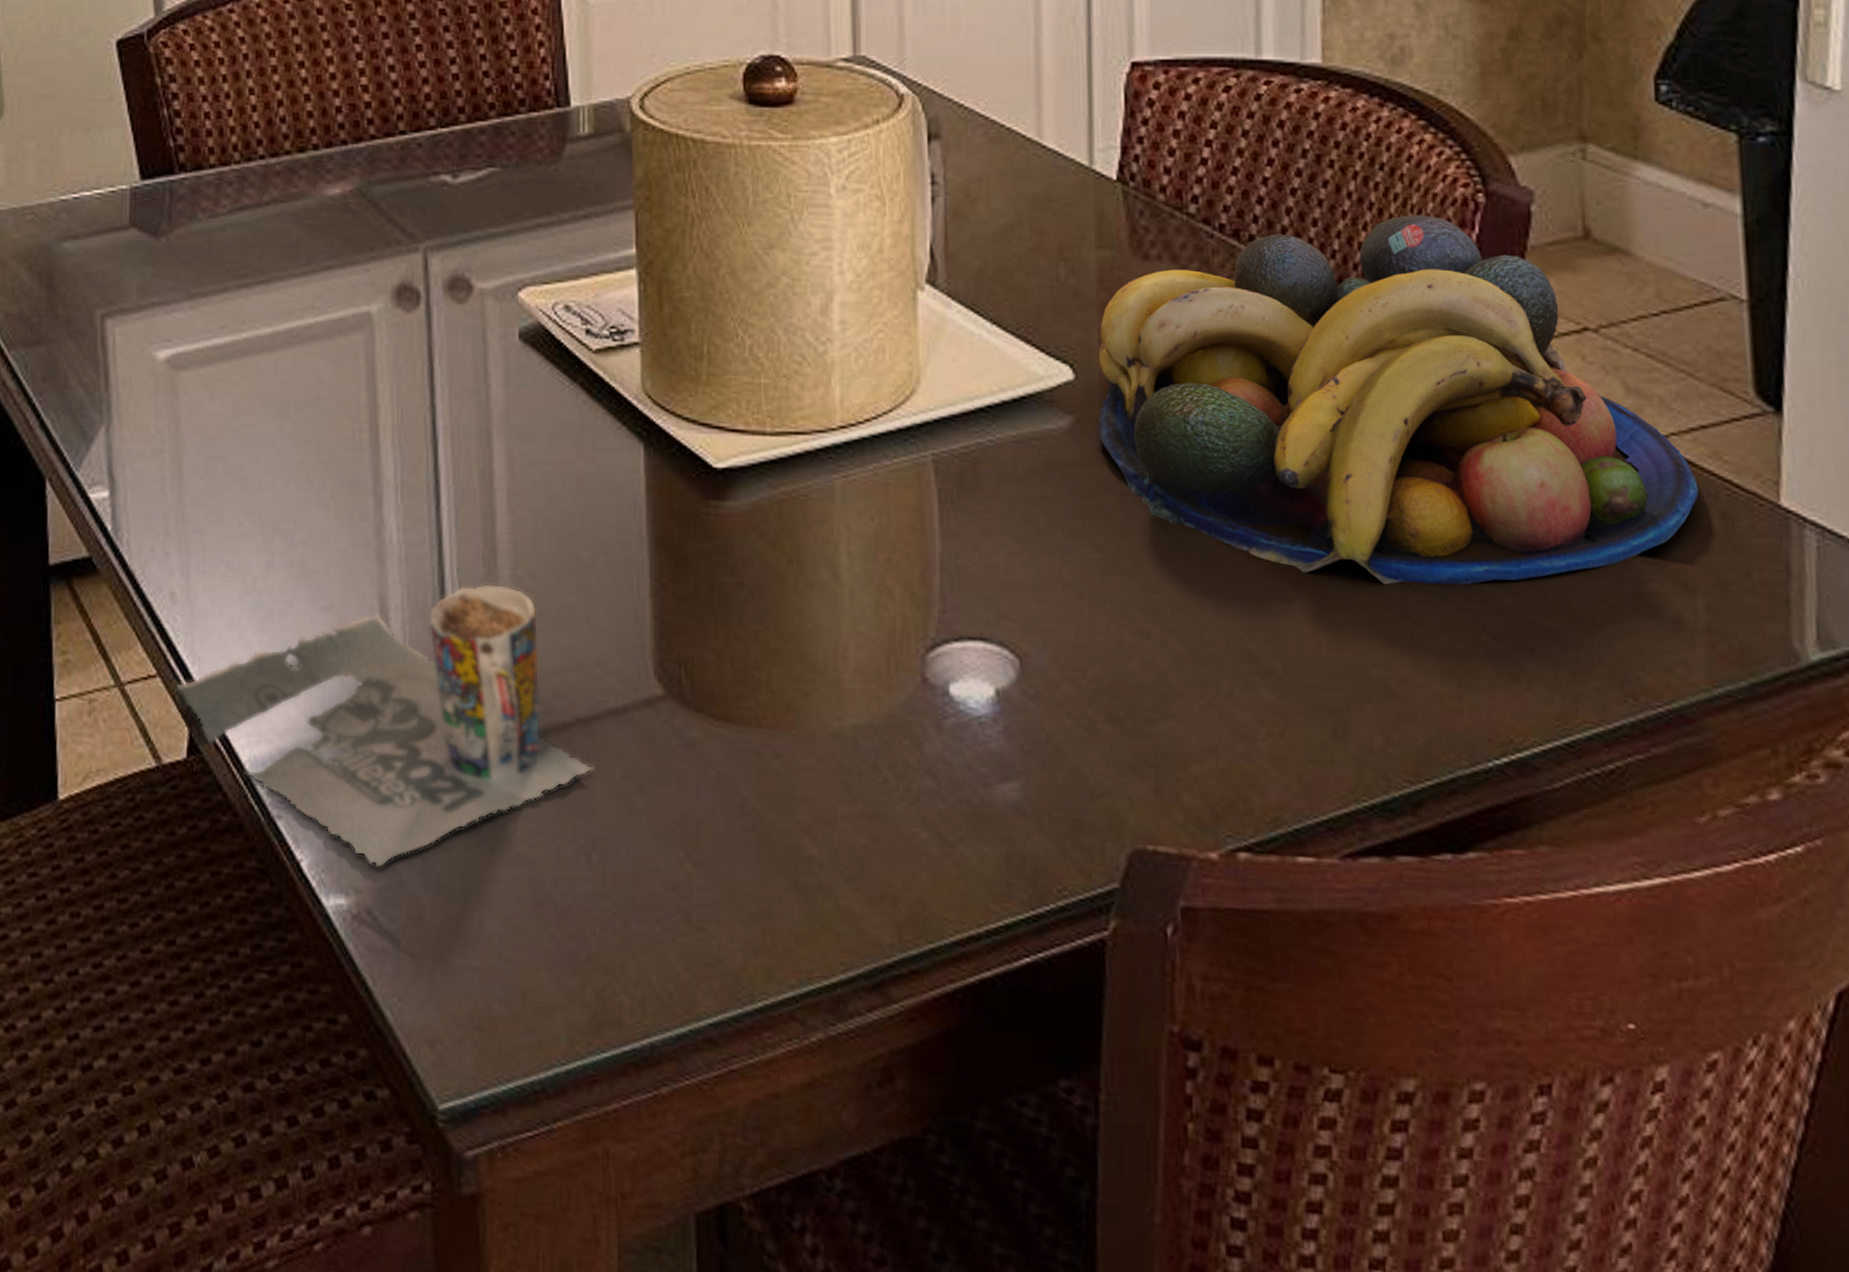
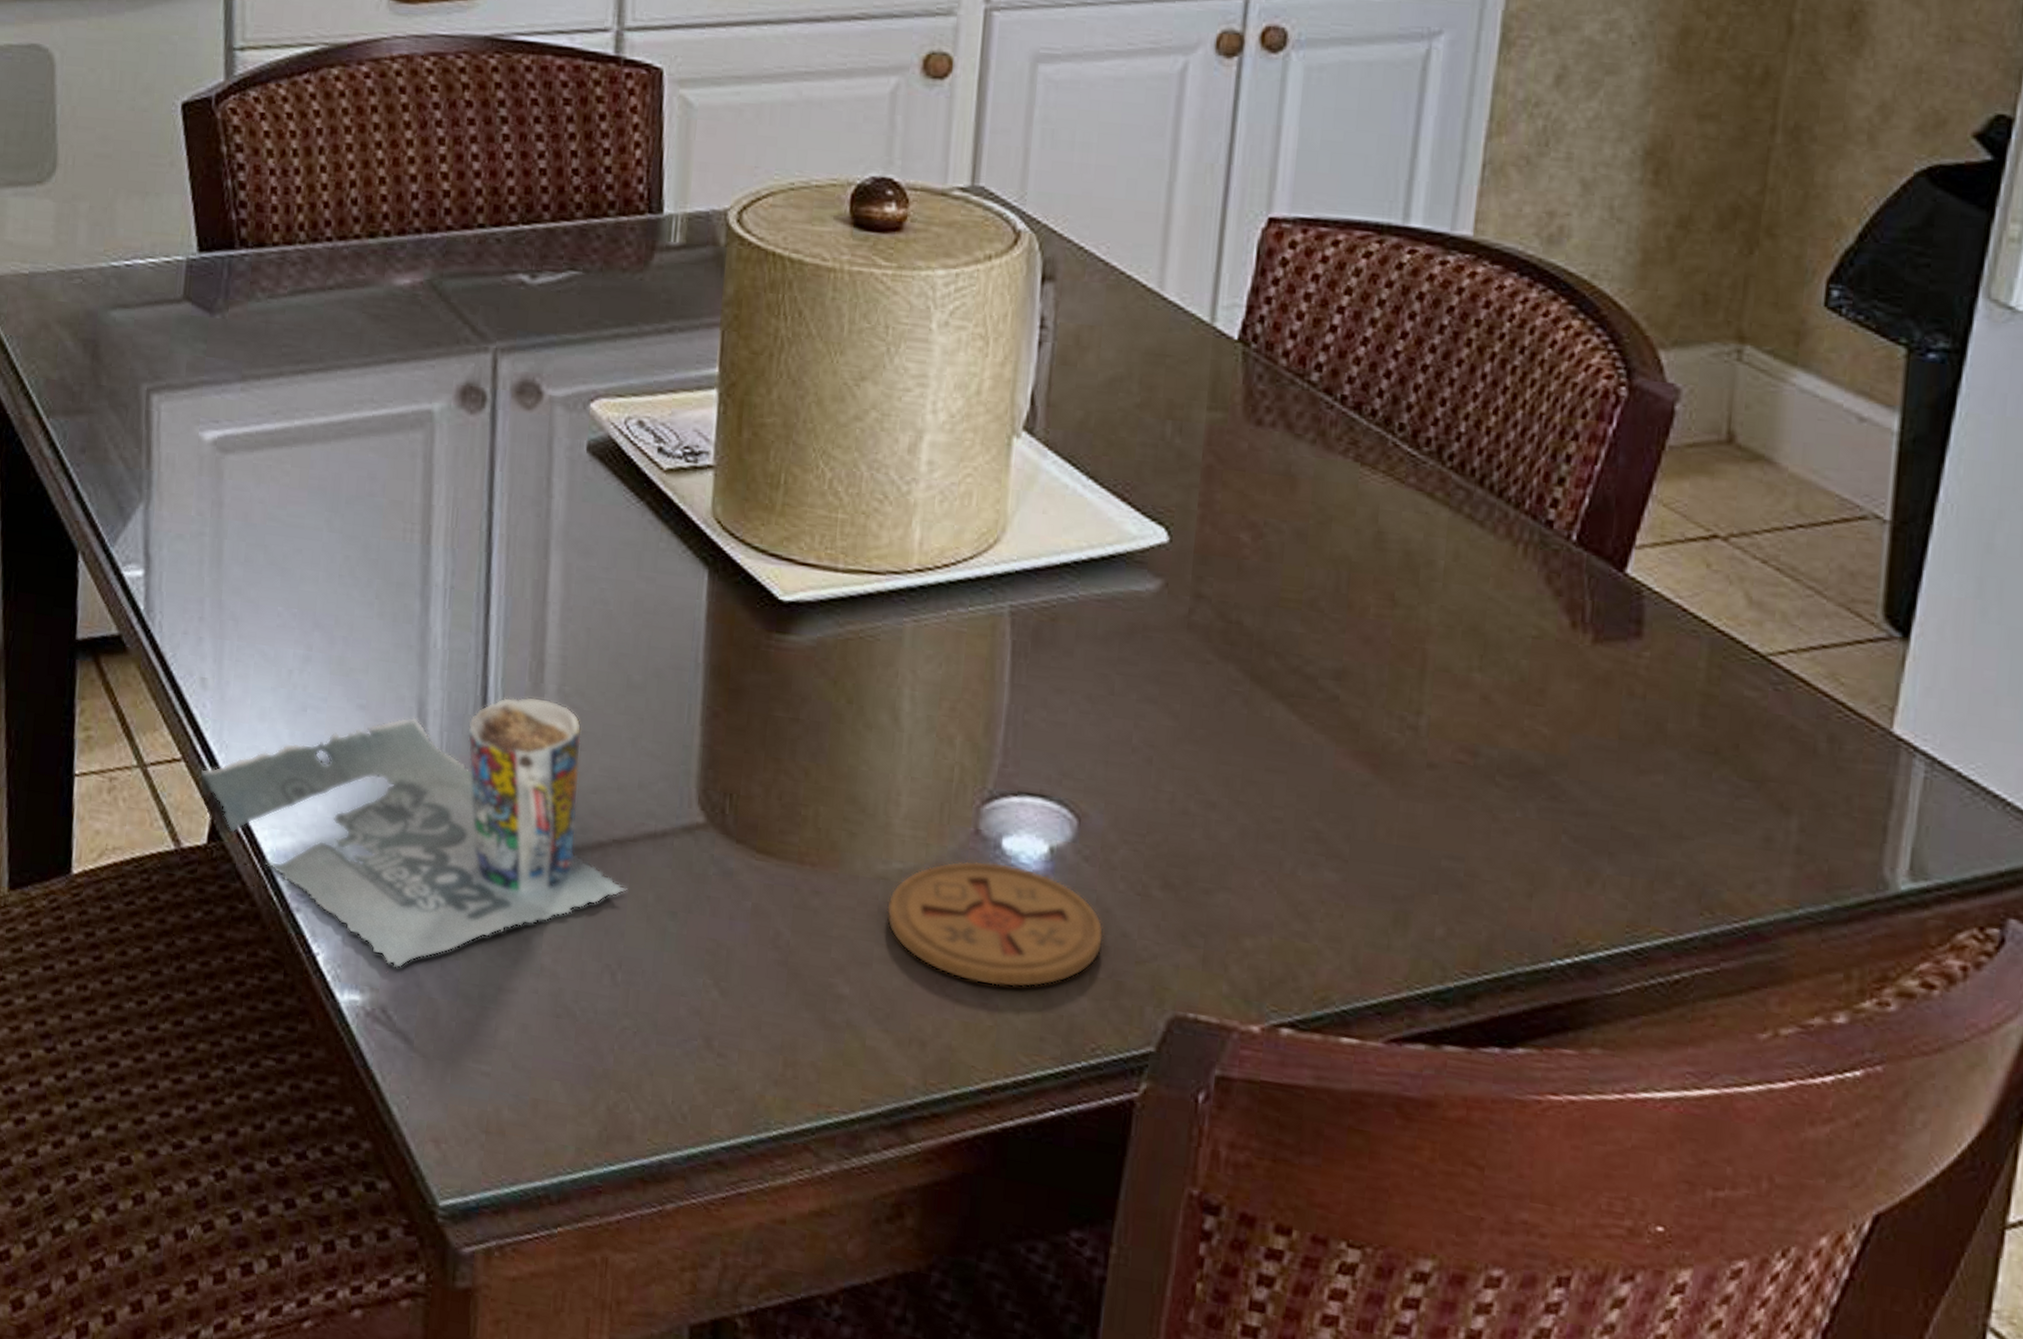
coaster: none [846,709,1057,835] -> present [886,860,1104,988]
fruit bowl: present [1097,215,1699,585] -> none [1187,402,1810,785]

